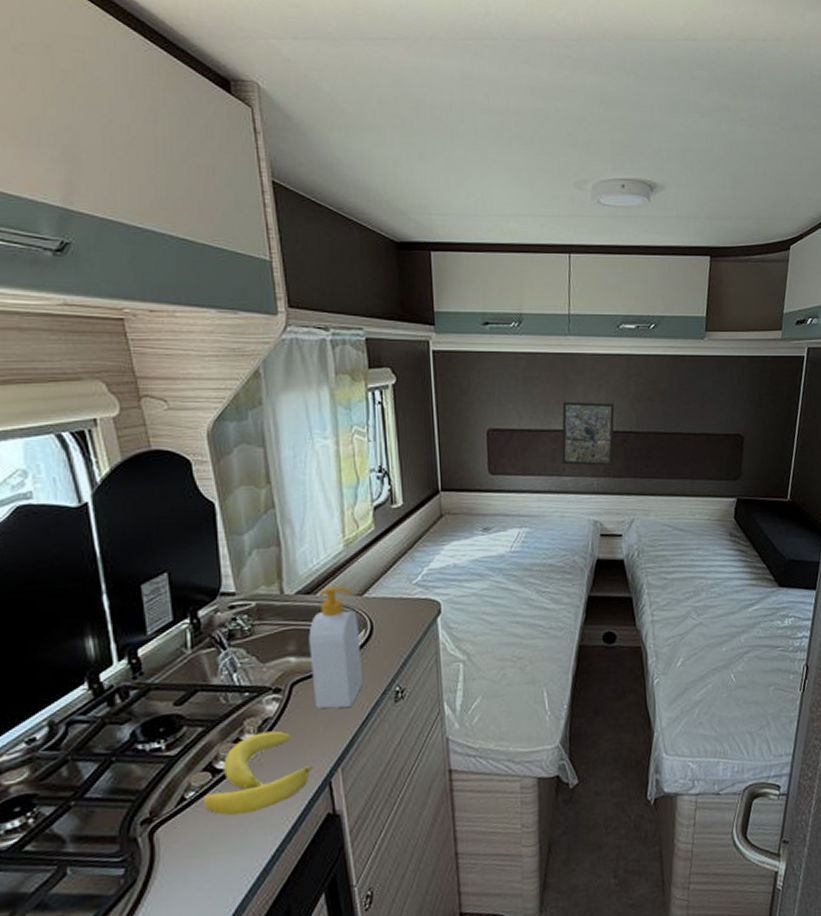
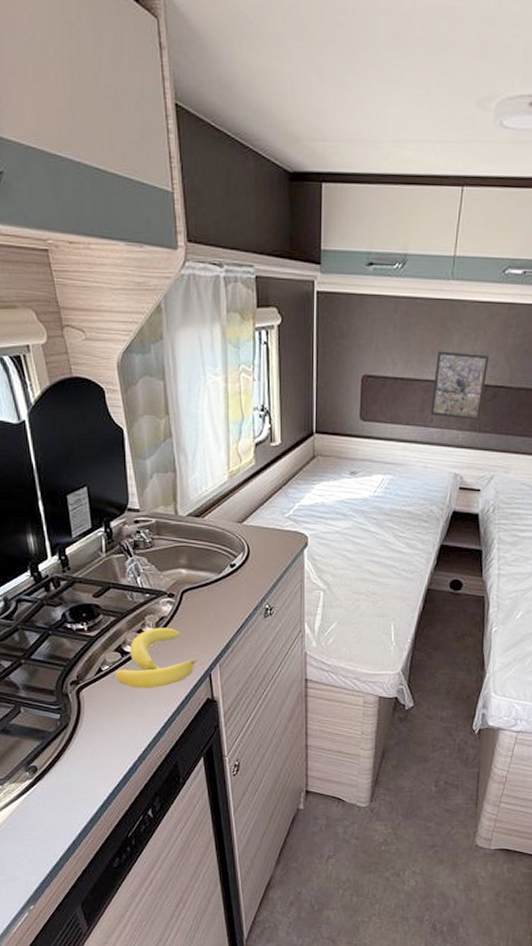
soap bottle: present [308,586,363,709] -> none [197,512,239,616]

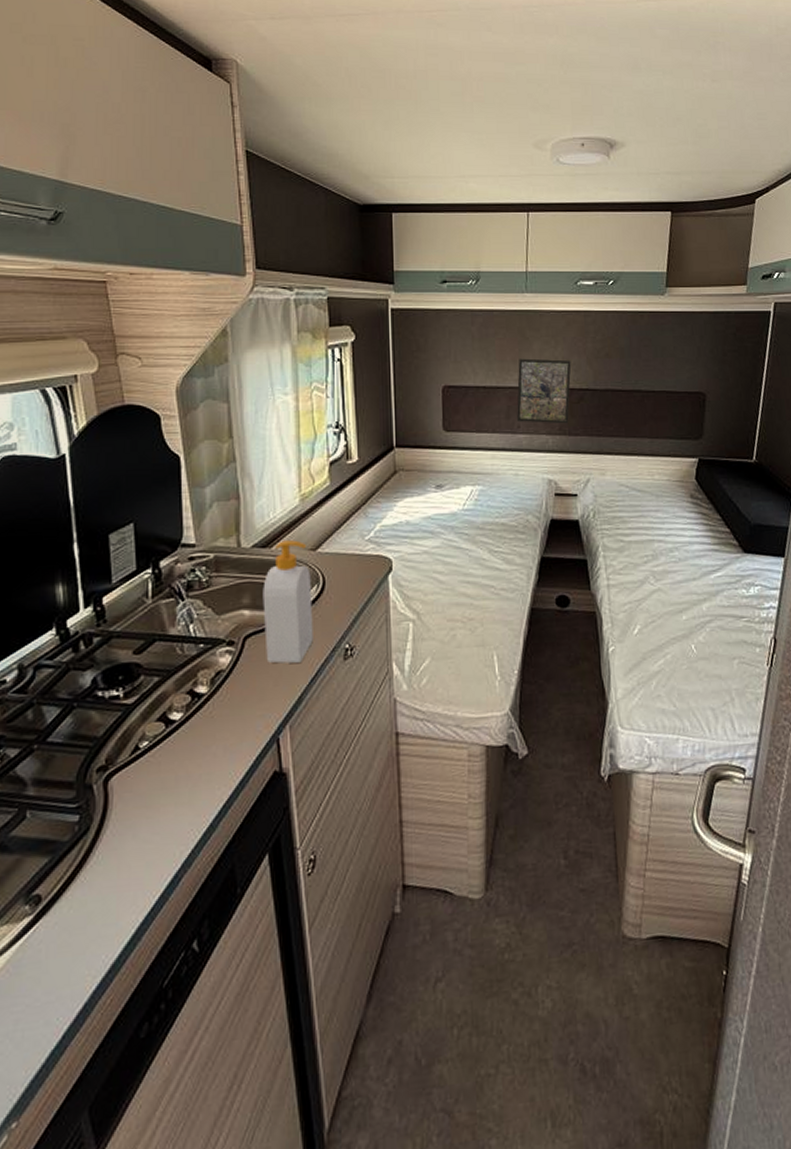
banana: present [115,627,197,689] -> none [156,683,261,768]
soap bottle: none [197,512,239,616] -> present [263,540,313,664]

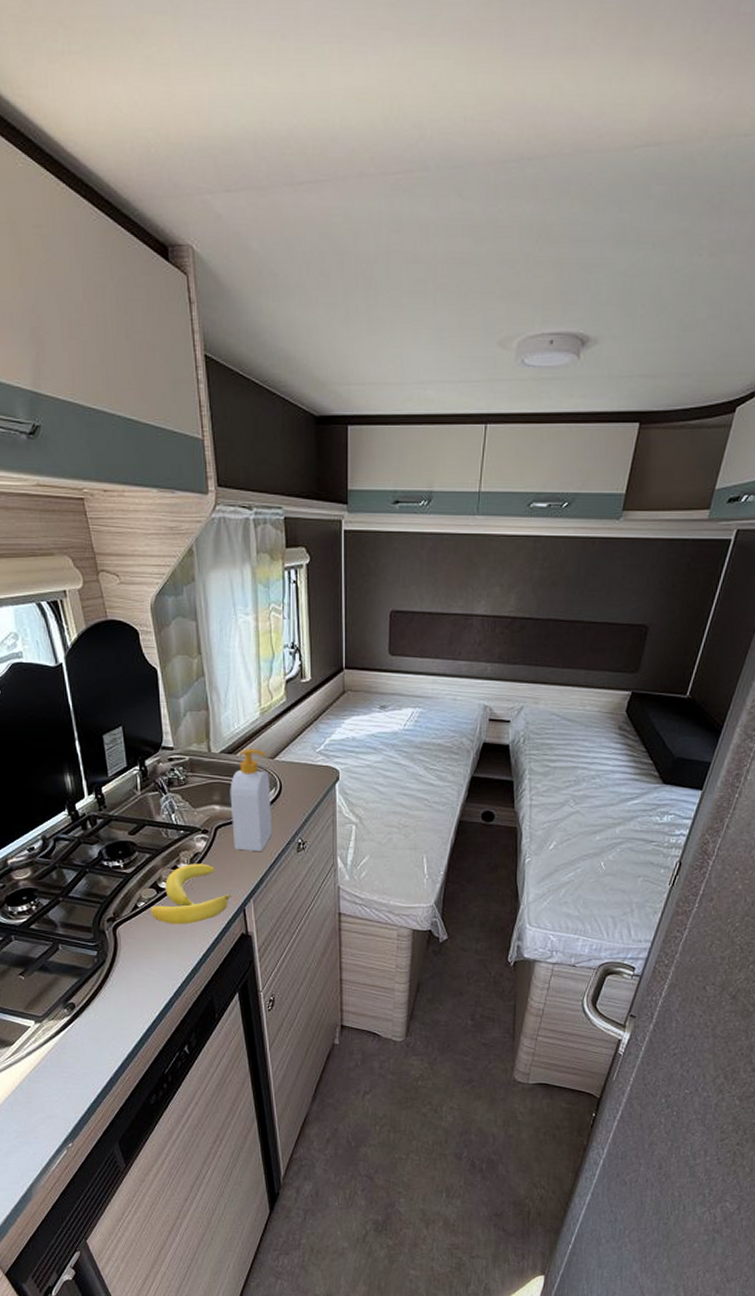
banana: none [156,683,261,768] -> present [150,863,231,925]
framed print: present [517,358,572,424] -> none [459,585,516,652]

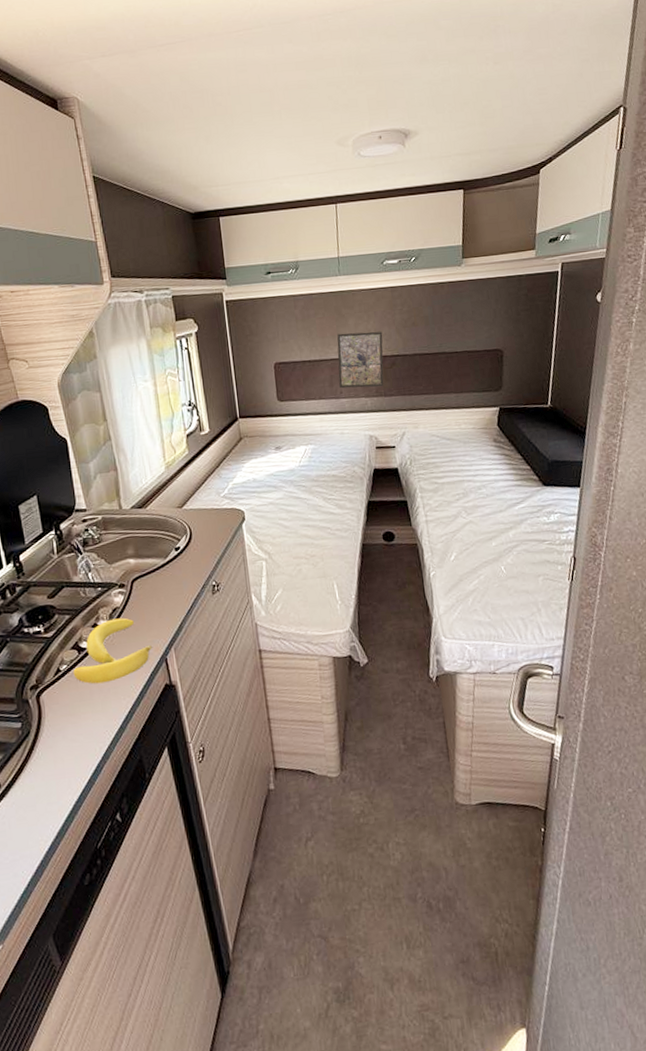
soap bottle: present [230,749,272,851] -> none [142,500,187,600]
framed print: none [459,585,516,652] -> present [337,331,384,389]

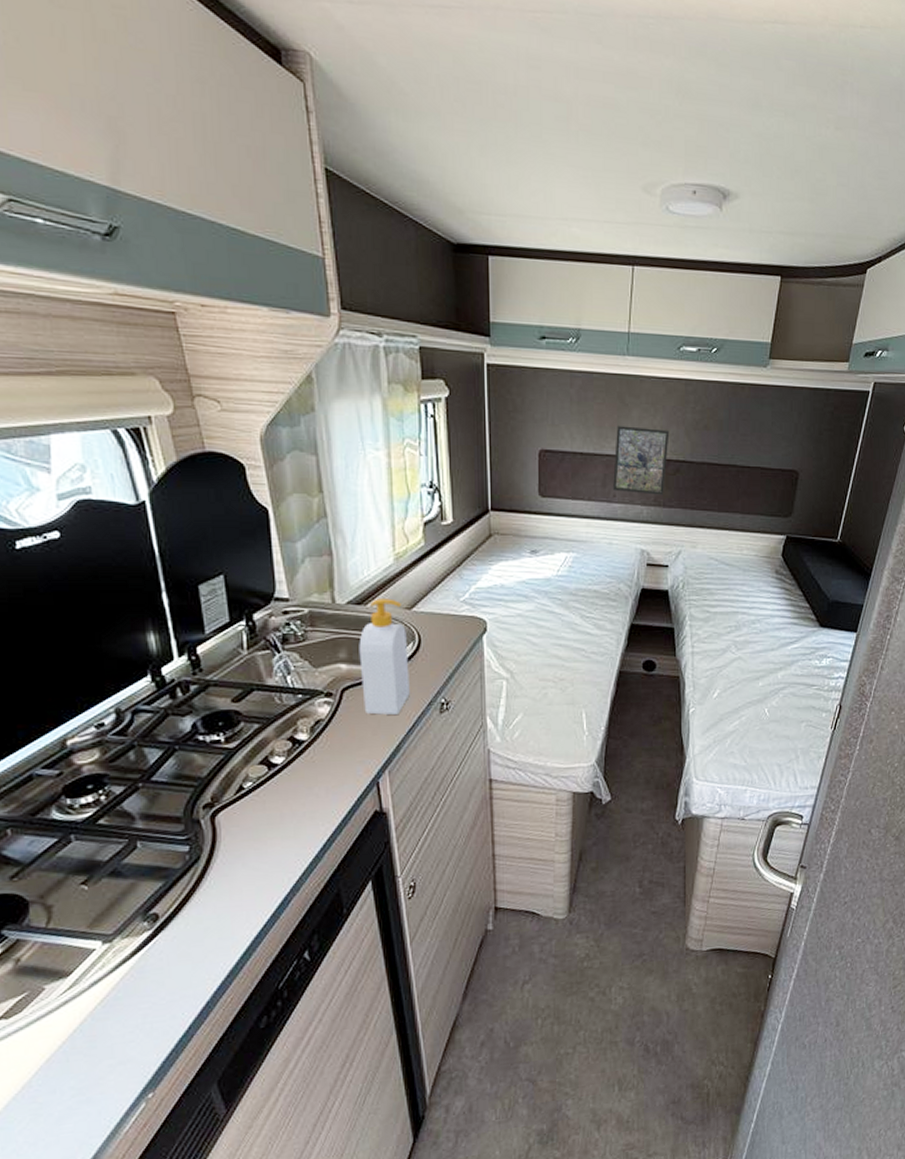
banana: present [73,617,152,684] -> none [260,732,361,806]
soap bottle: none [142,500,187,600] -> present [359,598,410,715]

